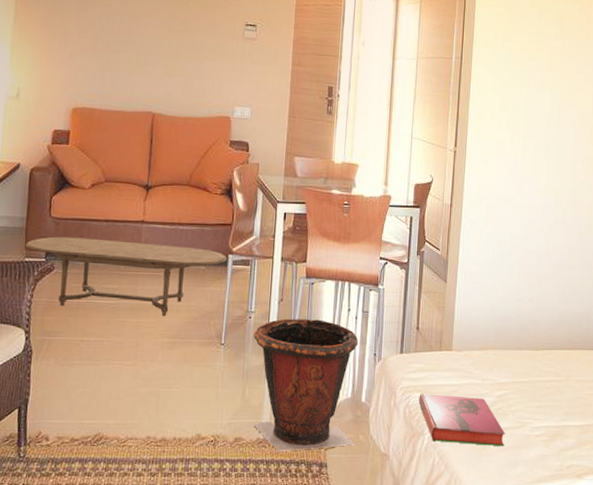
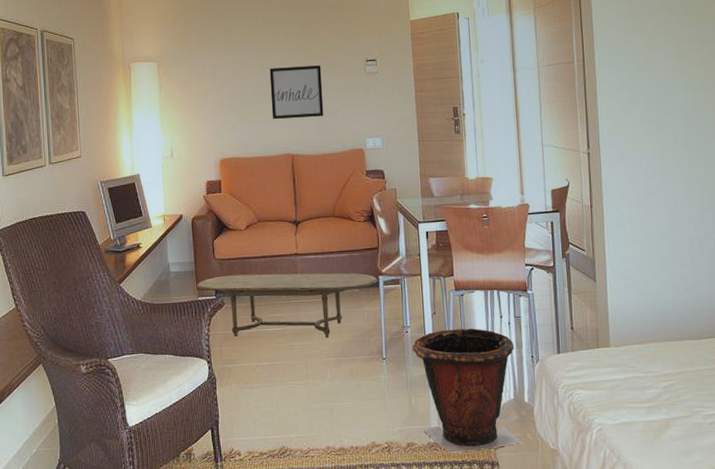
wall art: none [137,17,198,76] -> present [269,65,324,119]
hardback book: present [418,393,505,447] -> none [582,389,677,437]

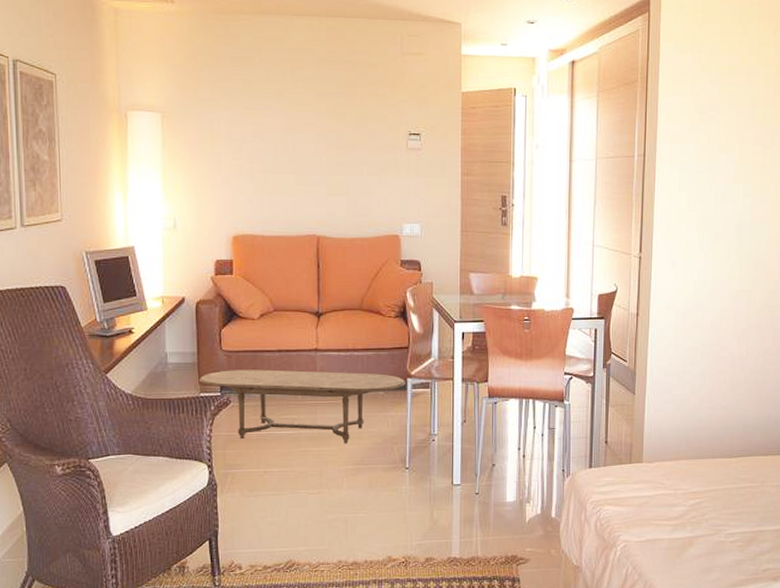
wall art: present [269,65,324,119] -> none [296,133,357,194]
waste bin: present [412,327,523,453] -> none [439,436,547,569]

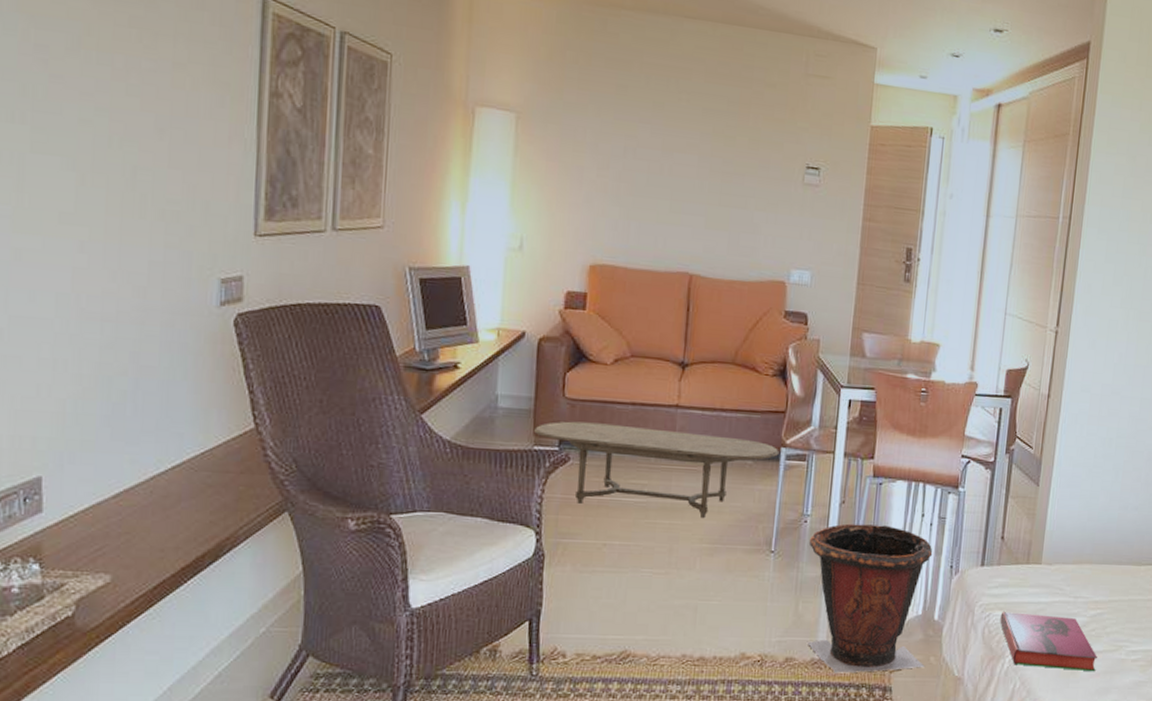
waste bin: none [439,436,547,569] -> present [806,522,933,673]
hardback book: none [610,506,699,554] -> present [1000,611,1097,672]

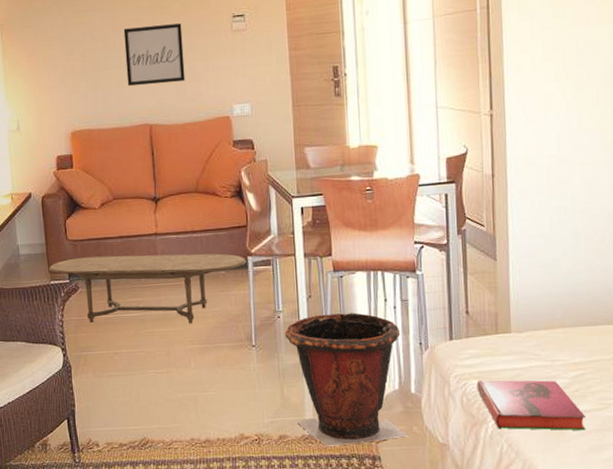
wall art: none [670,153,746,230] -> present [123,23,186,86]

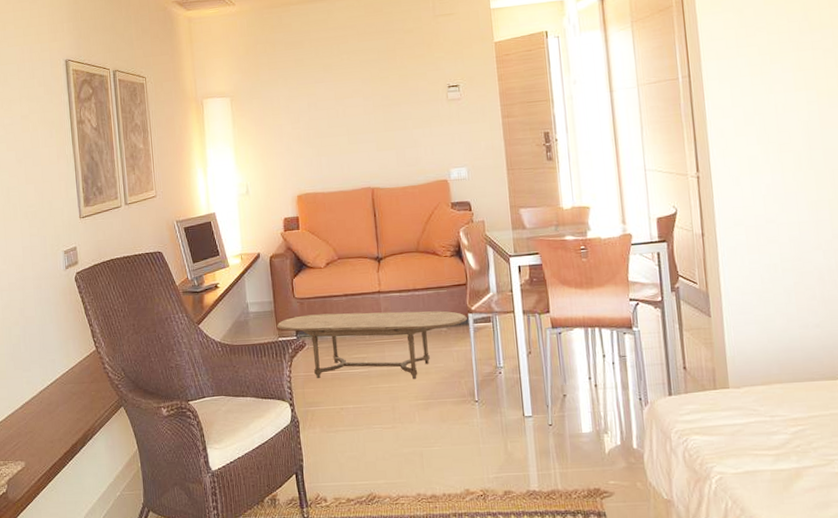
wall art: present [123,23,186,86] -> none [345,93,405,152]
waste bin: present [285,311,409,447] -> none [507,367,633,502]
hardback book: present [476,379,586,431] -> none [698,435,810,487]

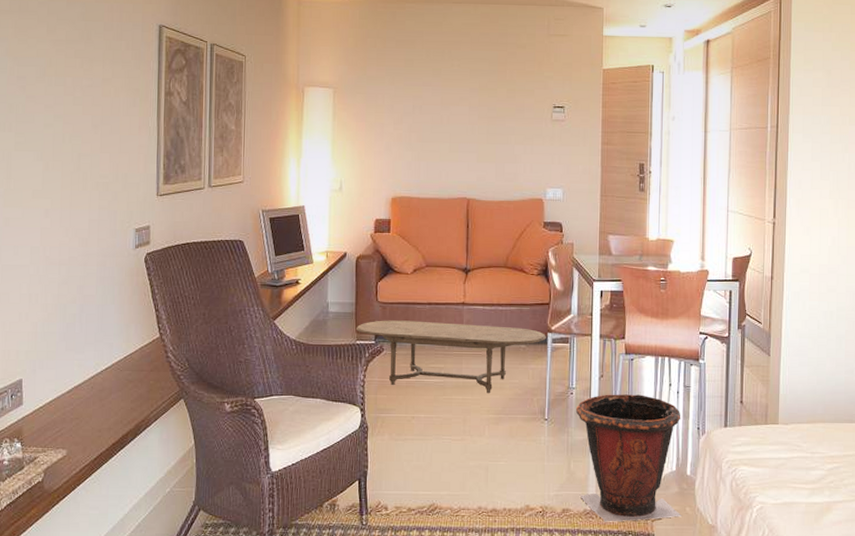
waste bin: none [507,367,633,502] -> present [576,392,682,522]

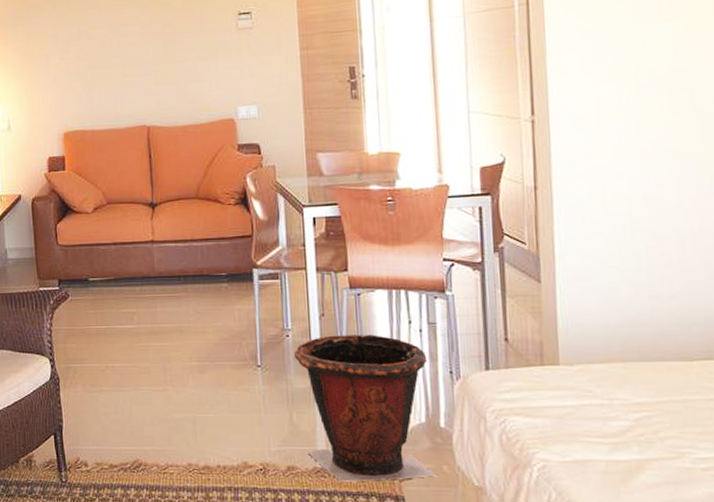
coffee table: present [355,320,546,394] -> none [37,263,252,339]

